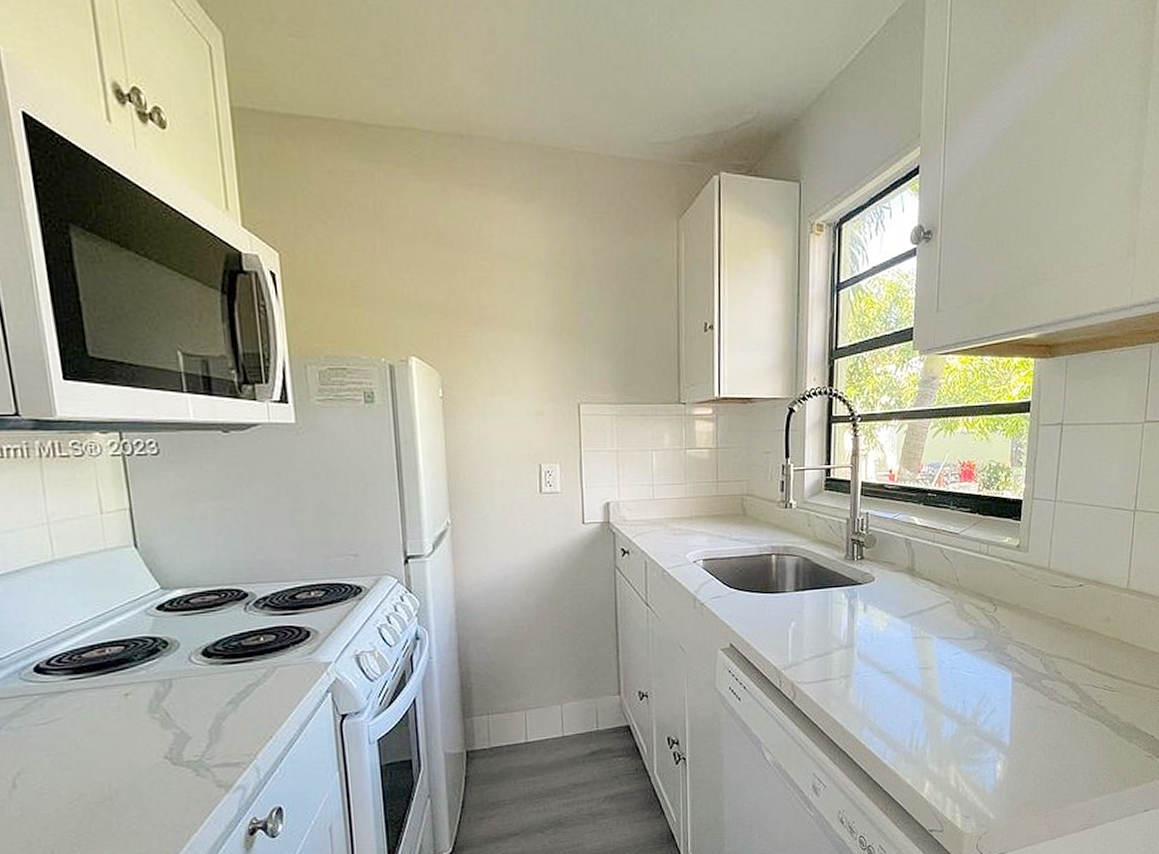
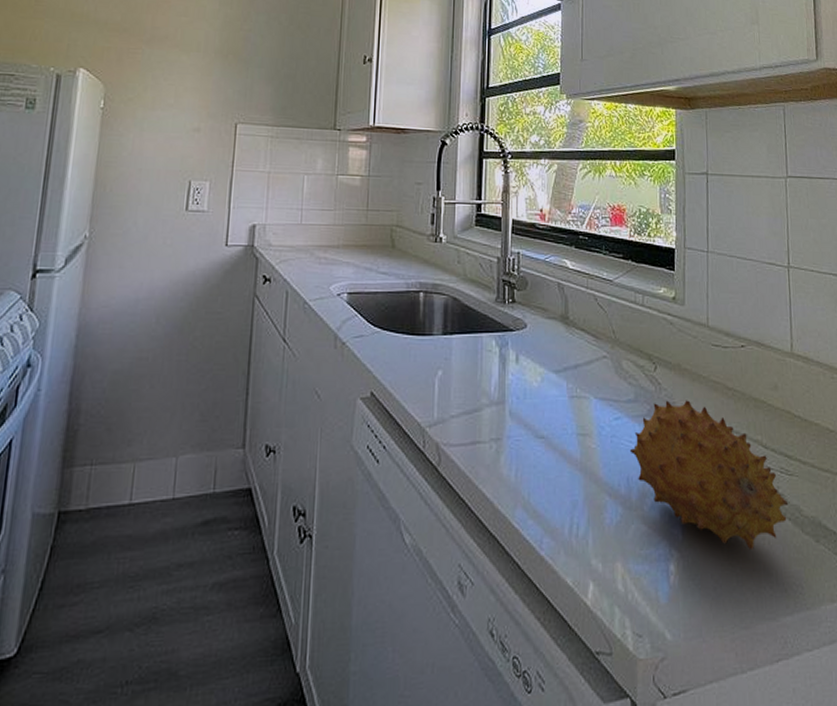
fruit: none [967,634,1108,751] -> present [629,400,789,551]

